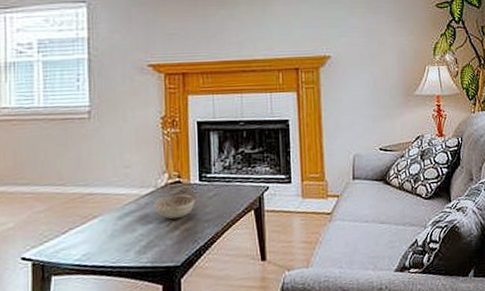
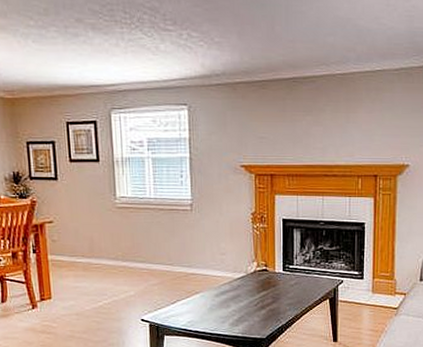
decorative bowl: present [154,194,195,220] -> none [244,281,279,301]

